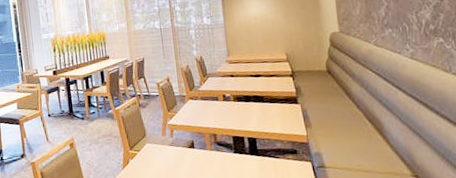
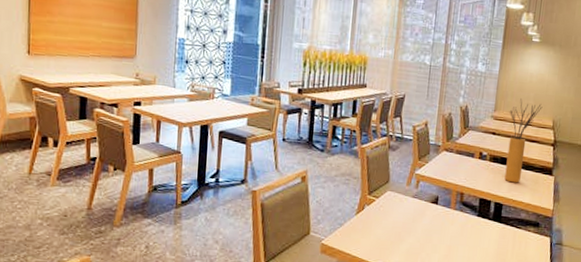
vase: none [242,40,273,117] -> present [504,98,543,183]

